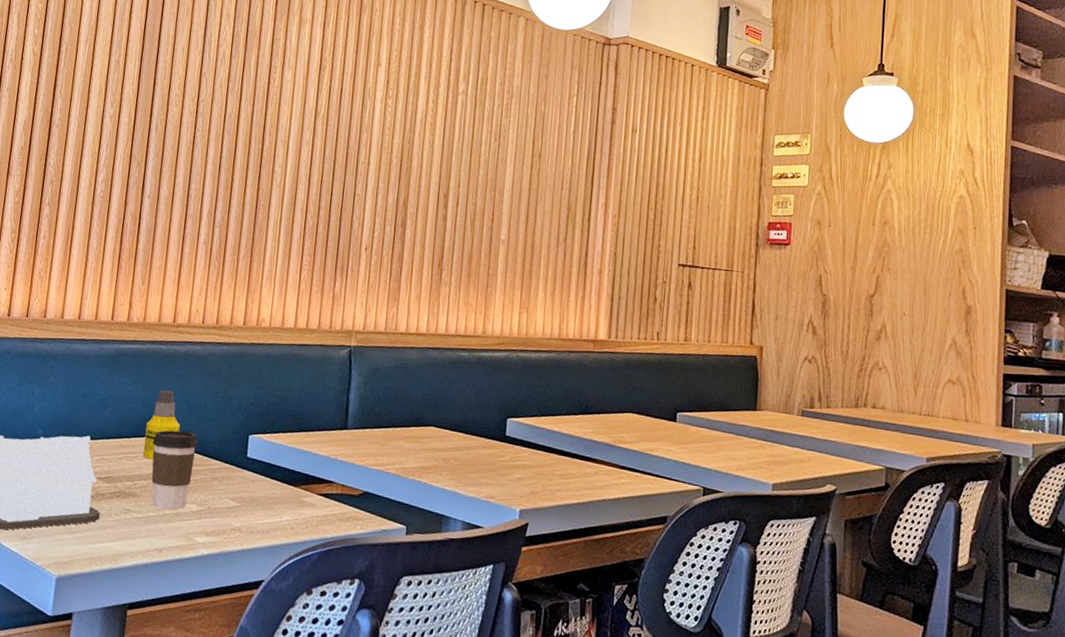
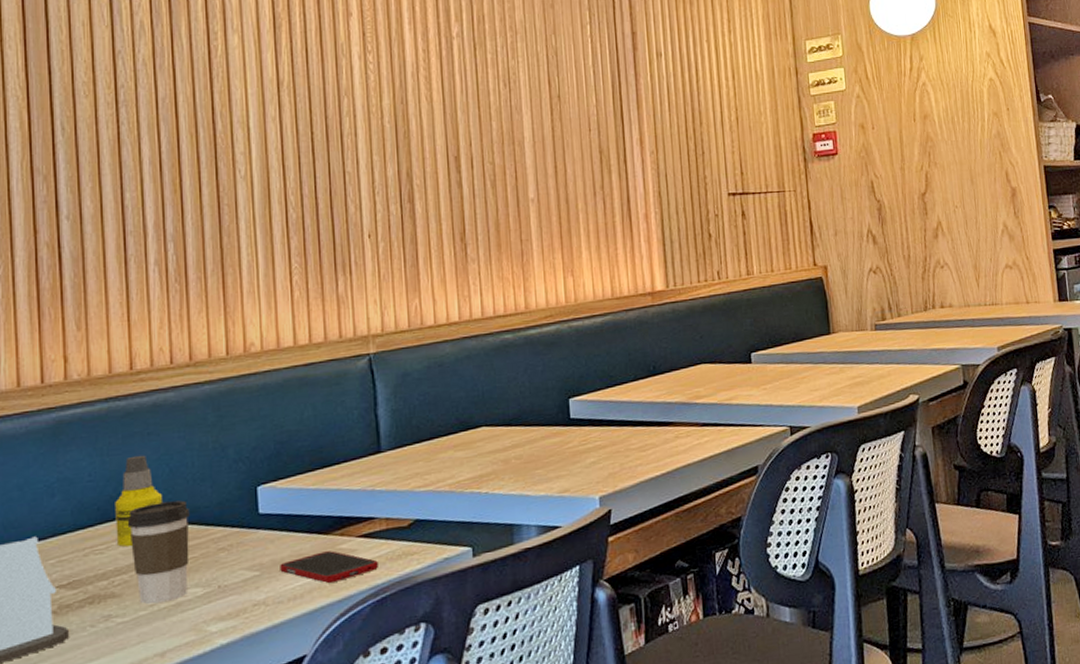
cell phone: none [255,499,330,528] -> present [280,550,378,584]

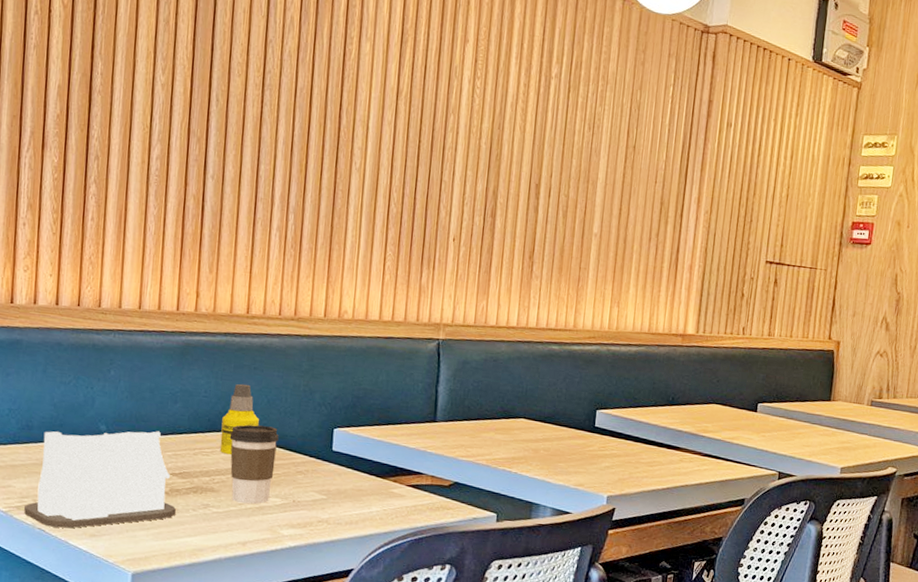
cell phone: present [280,550,378,584] -> none [342,491,420,518]

